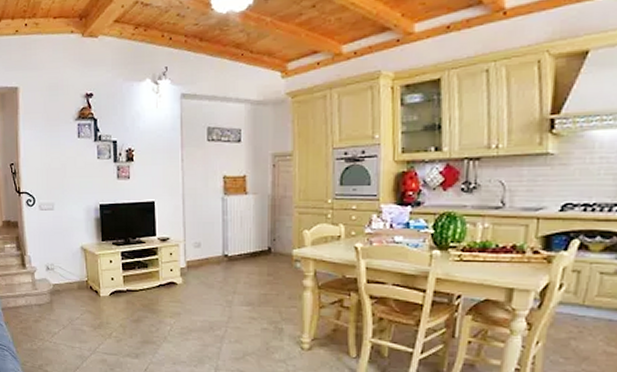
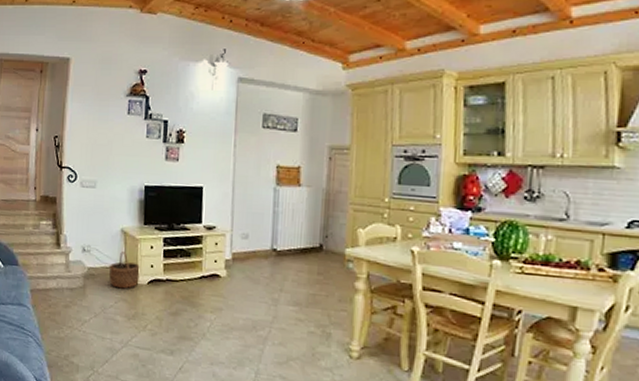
wicker basket: none [72,268,102,302] -> present [108,252,140,289]

